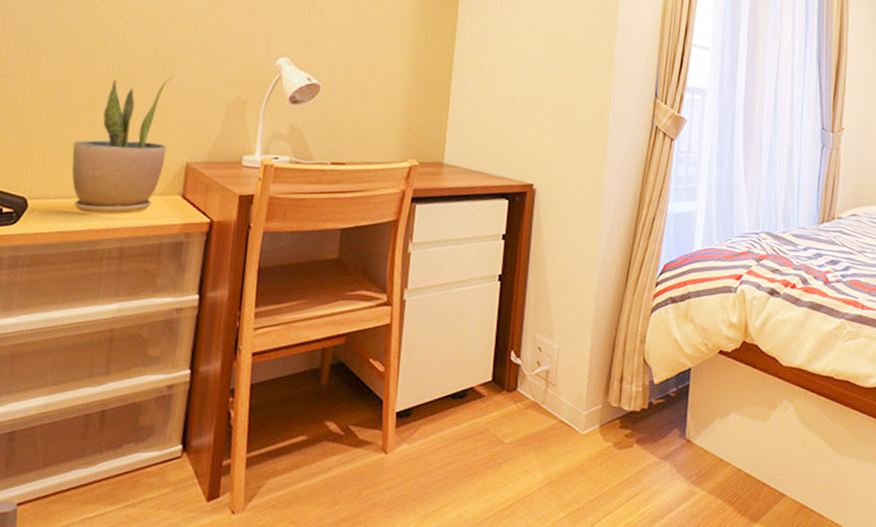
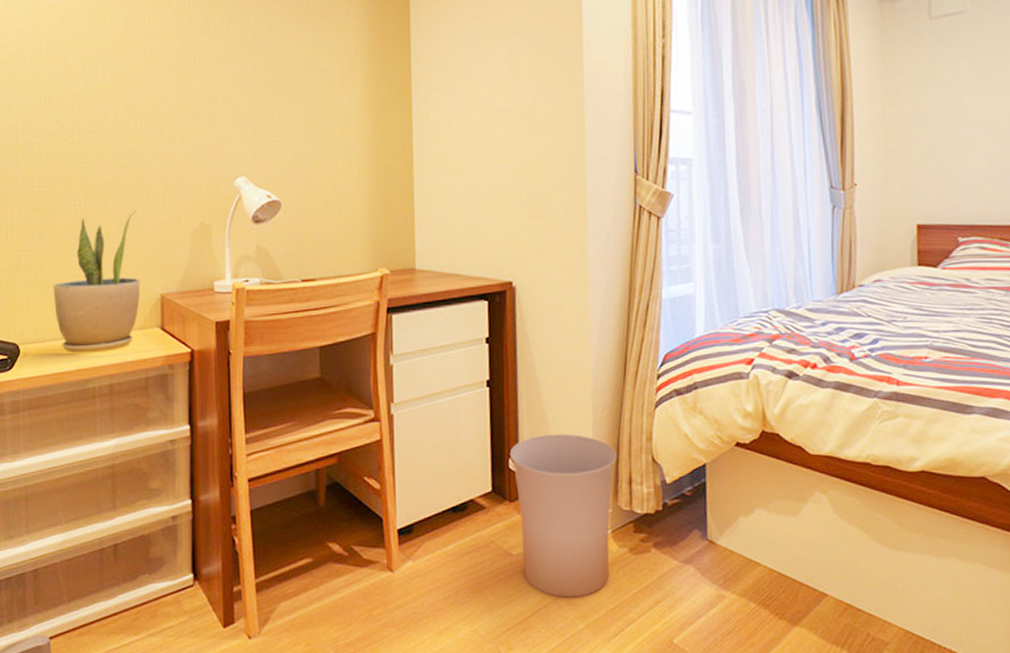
waste bin: none [512,330,612,487] -> present [509,433,617,598]

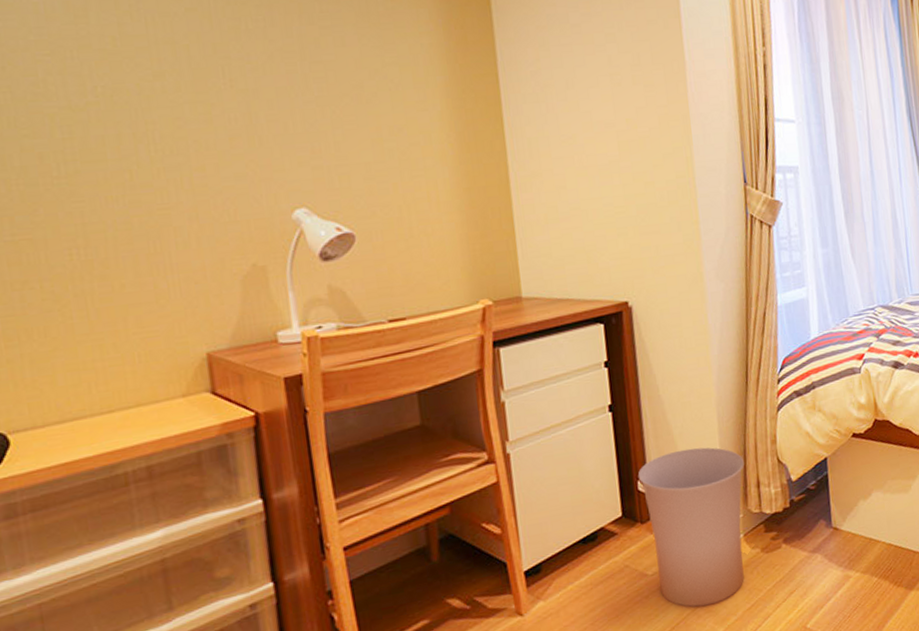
potted plant: present [53,210,140,353] -> none [49,255,179,436]

